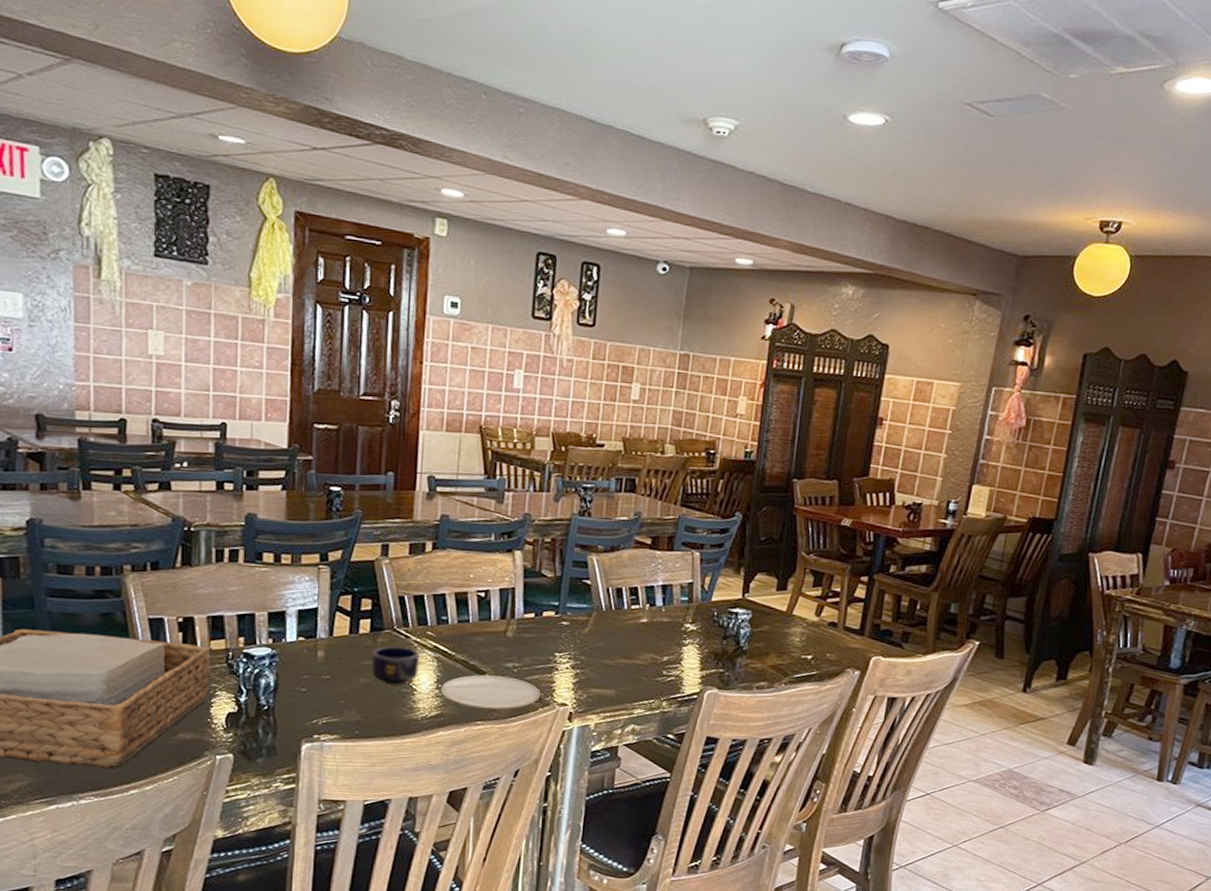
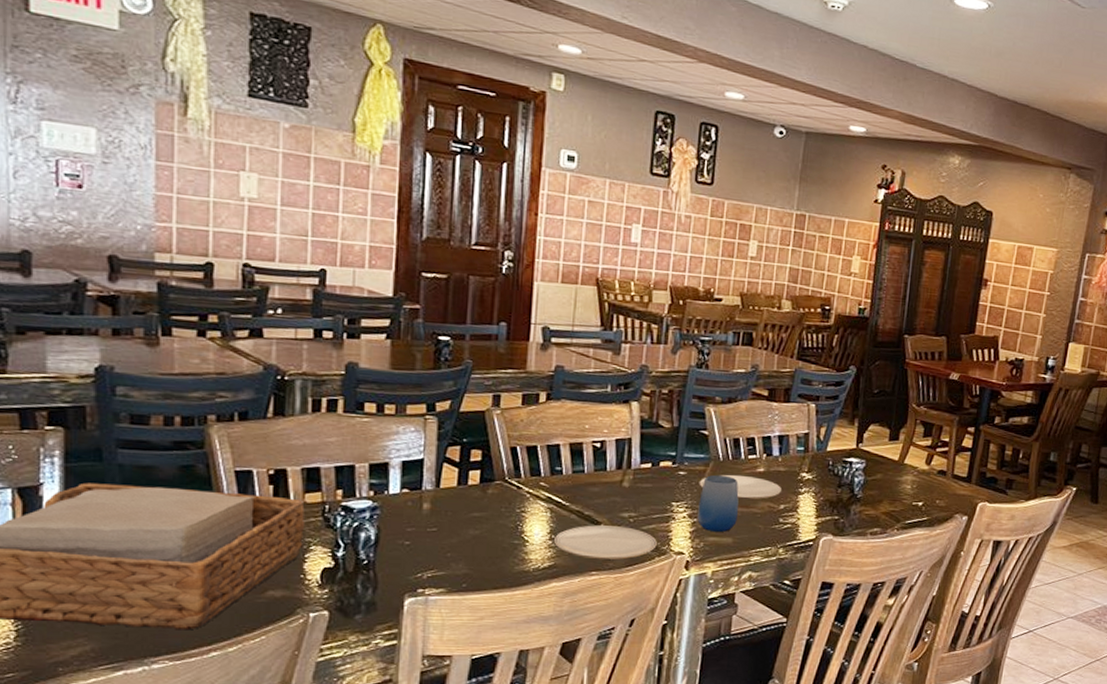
mug: present [371,646,419,684] -> none [481,497,532,536]
cup: none [580,625,622,684] -> present [697,474,739,532]
plate: none [581,625,666,652] -> present [699,474,782,500]

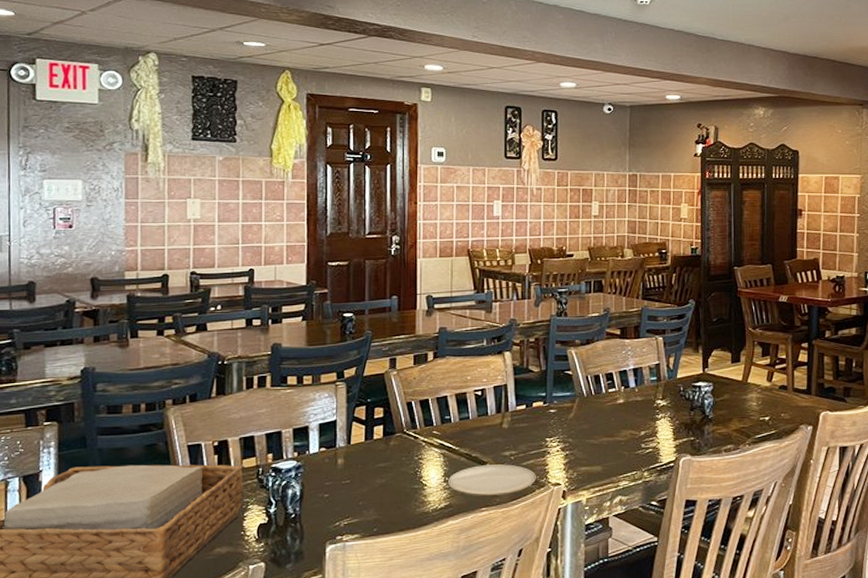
cup: present [697,474,739,532] -> none [569,409,605,462]
plate: present [699,474,782,500] -> none [568,407,641,430]

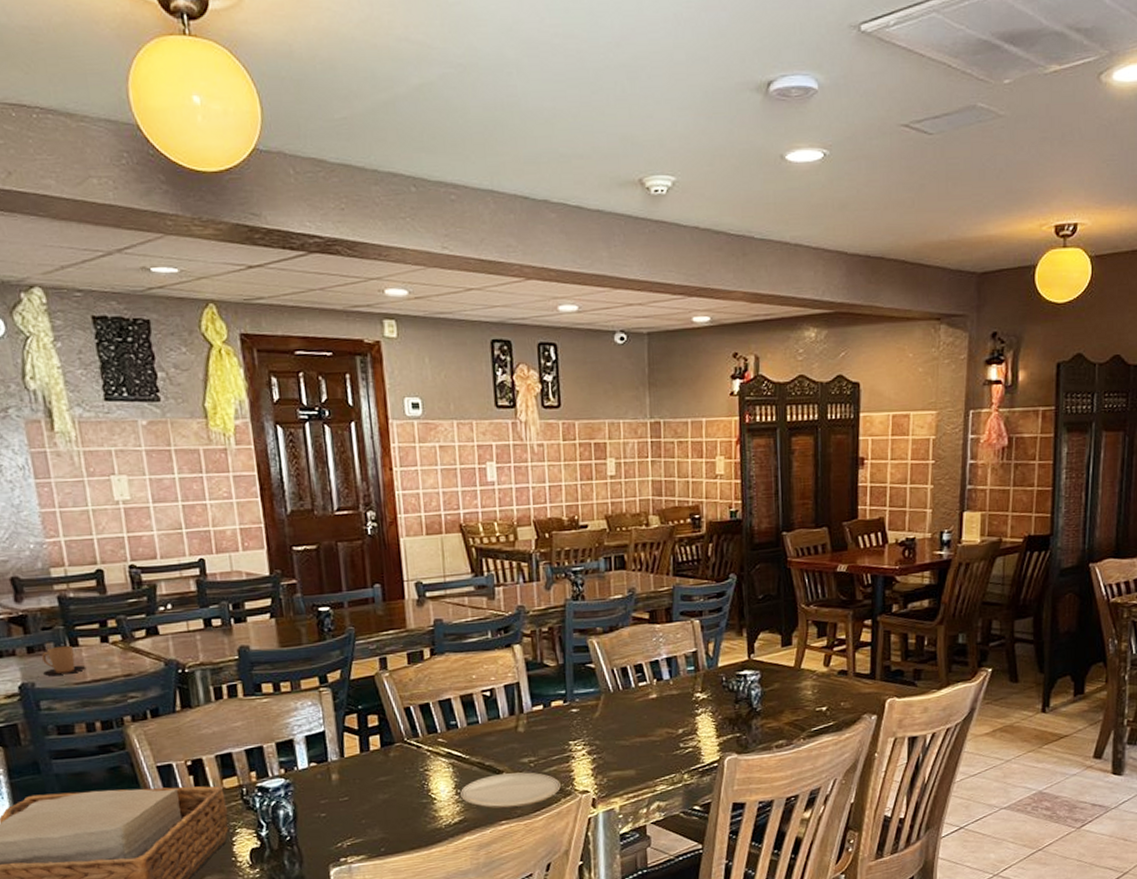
cup: none [104,336,141,362] -> present [42,645,86,676]

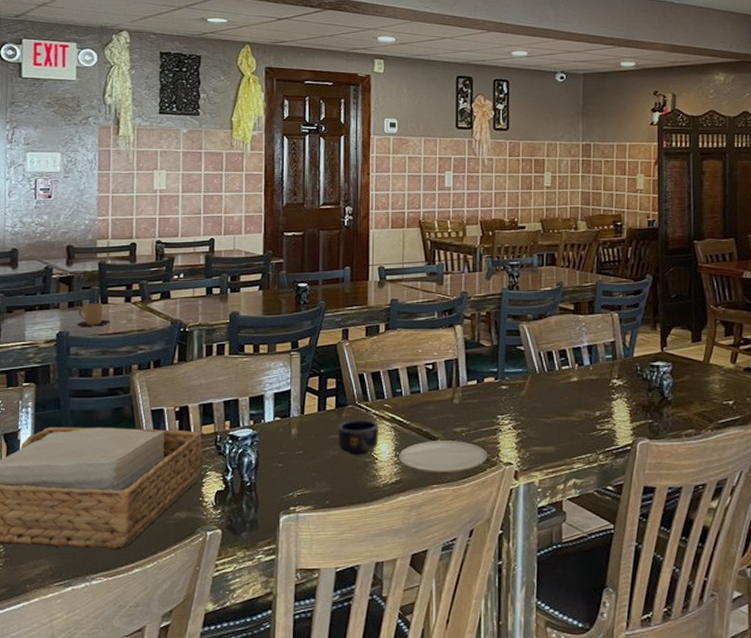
mug: none [386,757,436,797] -> present [338,419,379,454]

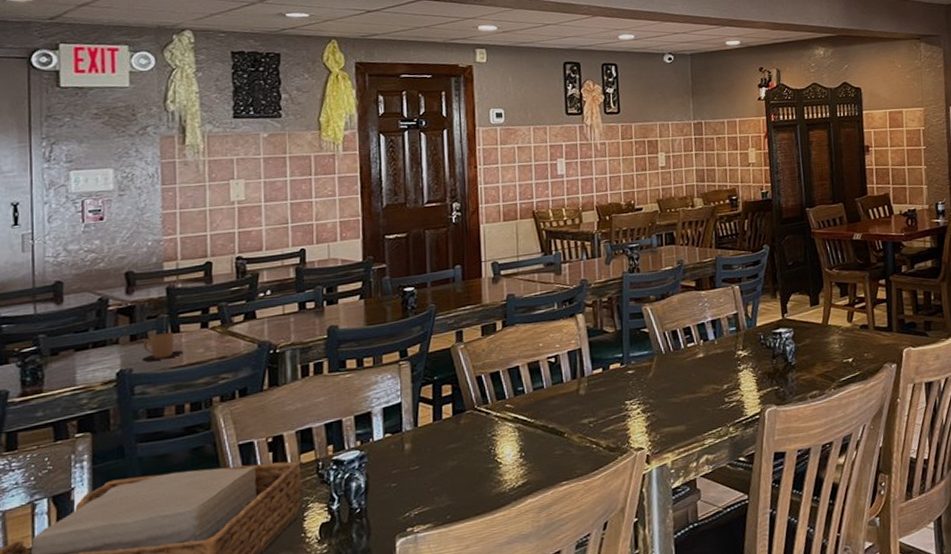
mug: present [338,419,379,454] -> none [456,423,502,463]
plate: present [399,441,487,472] -> none [525,432,618,470]

